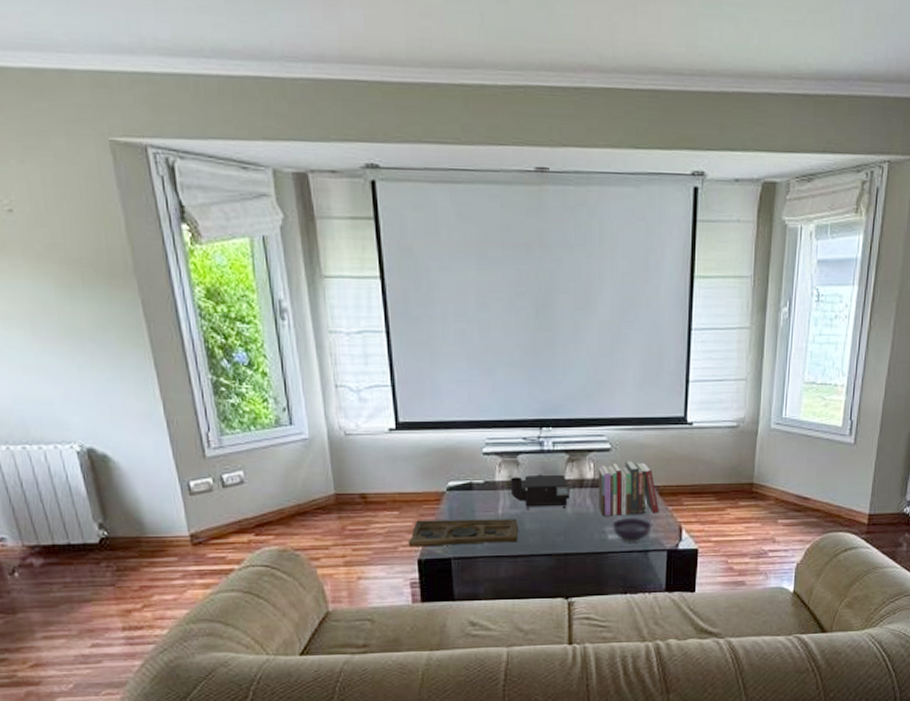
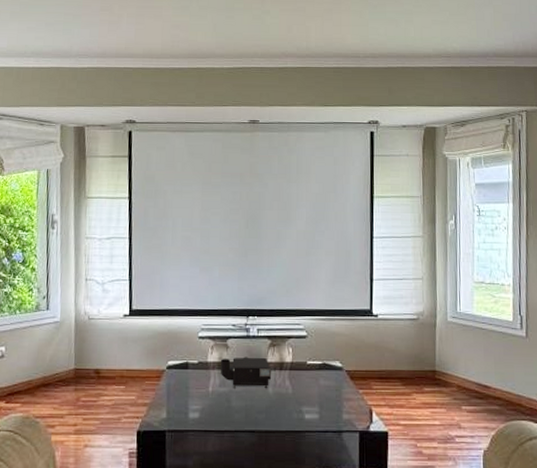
decorative tray: present [408,519,518,548] -> none [130,394,225,420]
books: present [598,460,659,516] -> none [296,347,351,397]
bowl: present [613,518,652,542] -> none [309,399,345,422]

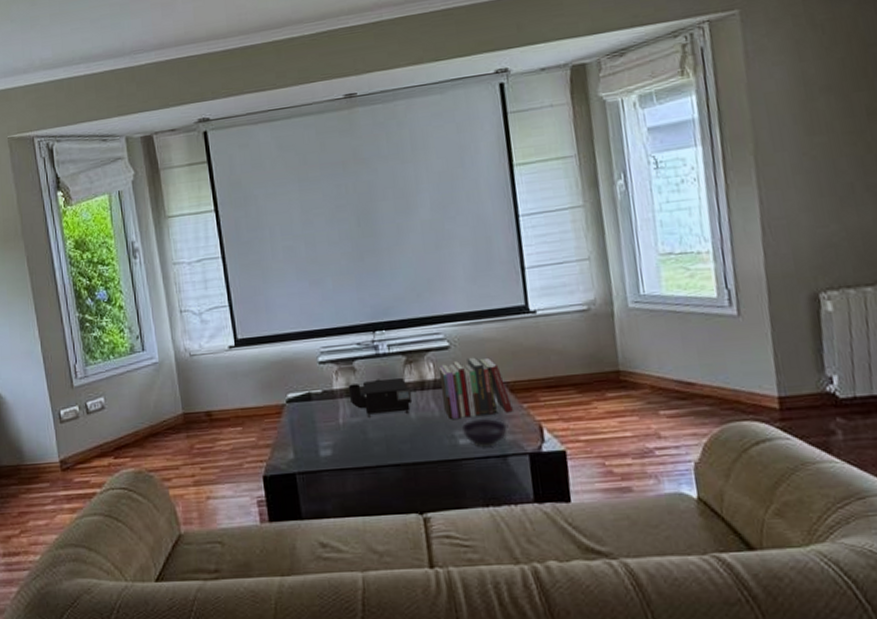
books: none [296,347,351,397] -> present [438,357,513,419]
bowl: none [309,399,345,422] -> present [462,419,507,446]

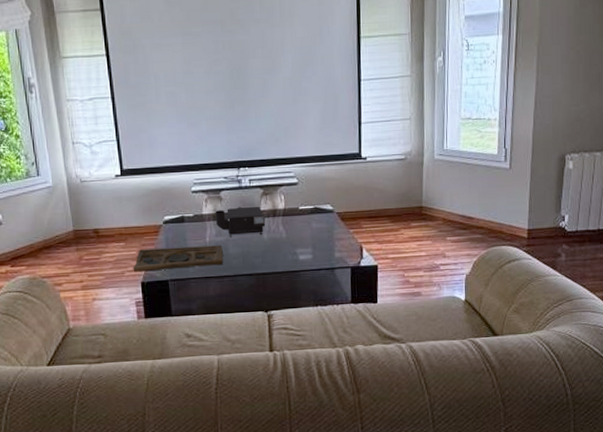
decorative tray: none [252,428,362,464] -> present [133,245,223,272]
books: present [438,357,513,419] -> none [288,192,342,240]
bowl: present [462,419,507,446] -> none [303,240,336,261]

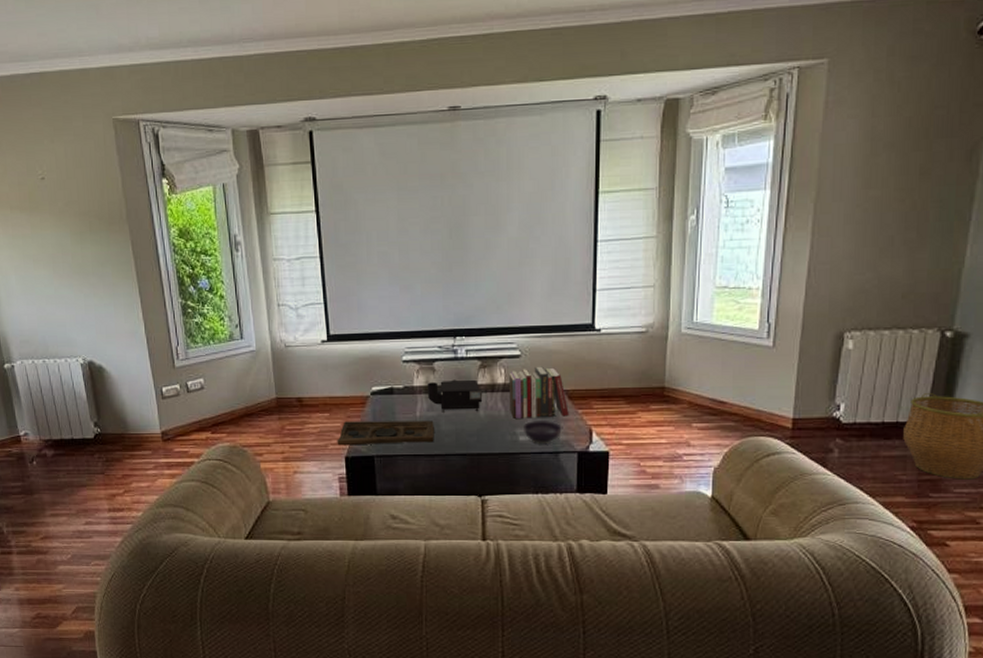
books: none [288,192,342,240] -> present [508,366,569,418]
bowl: none [303,240,336,261] -> present [524,421,562,443]

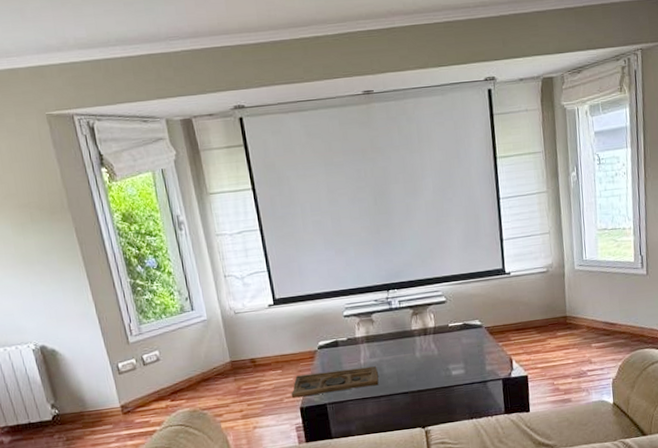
projector: present [427,379,483,413] -> none [367,326,417,358]
books: present [508,366,569,418] -> none [437,308,491,356]
bowl: present [524,421,562,443] -> none [455,355,487,376]

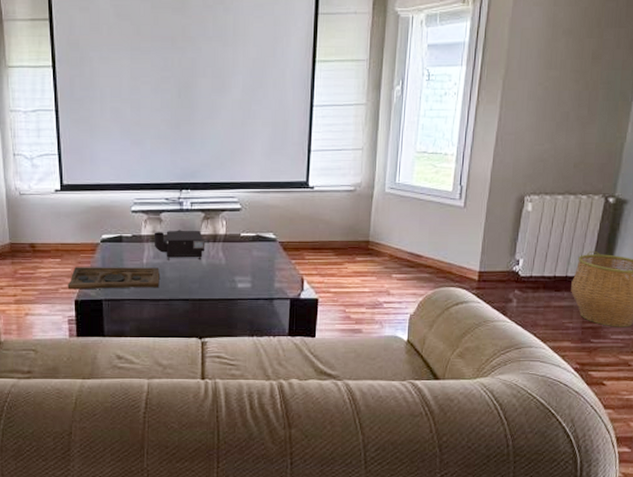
projector: none [367,326,417,358] -> present [153,230,206,261]

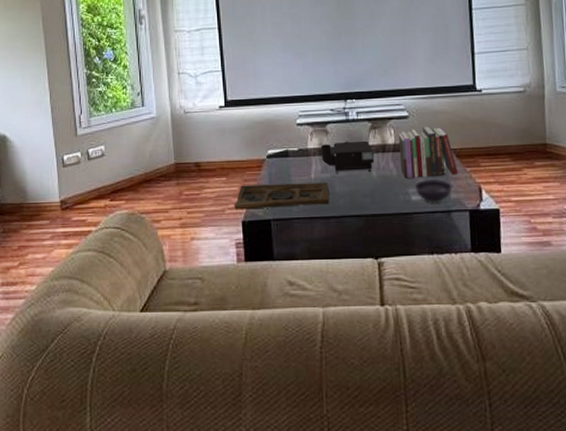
books: none [229,219,283,267] -> present [398,126,458,178]
bowl: none [242,269,277,290] -> present [415,179,452,203]

